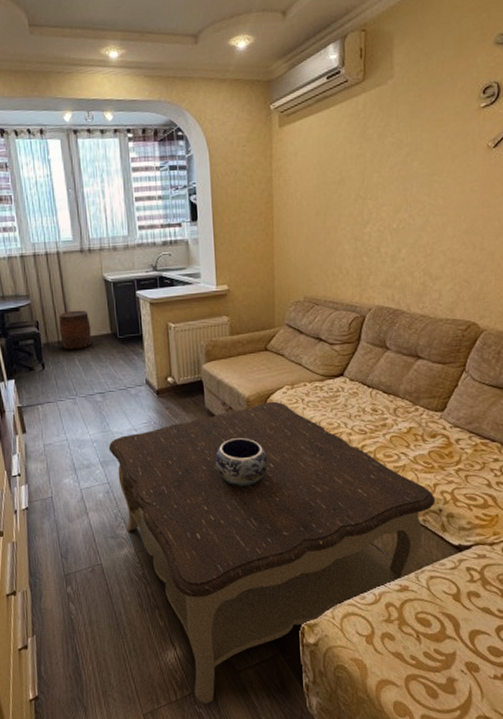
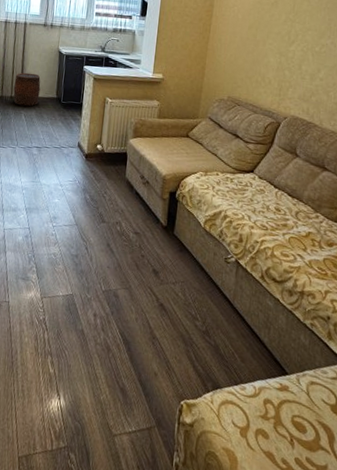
coffee table: present [108,401,436,704] -> none [35,183,325,461]
decorative bowl: present [215,438,268,486] -> none [125,210,174,257]

